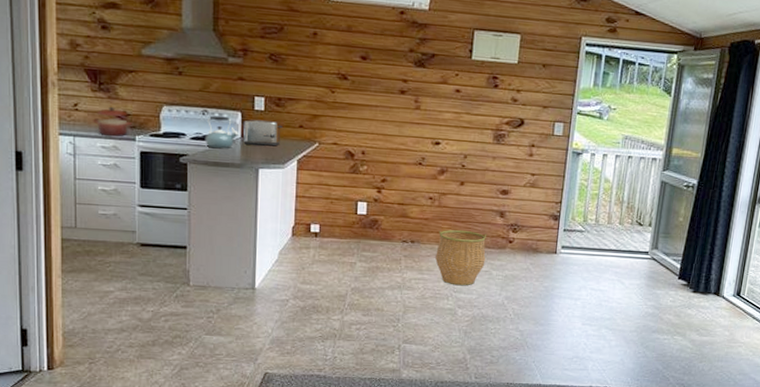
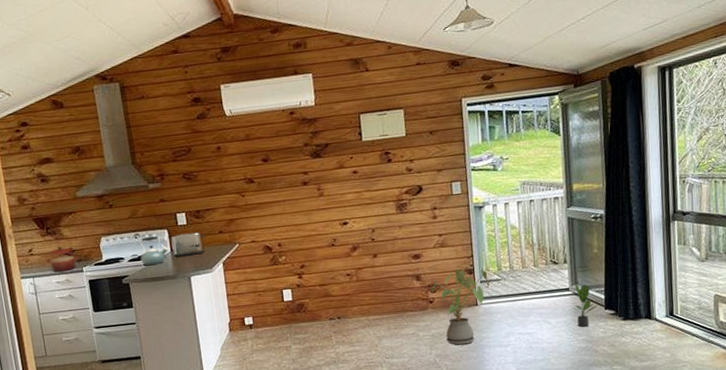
basket: present [435,229,486,286] -> none [361,298,411,352]
house plant: none [512,213,573,291] -> present [430,268,490,346]
potted plant: none [648,247,672,293] -> present [573,283,598,327]

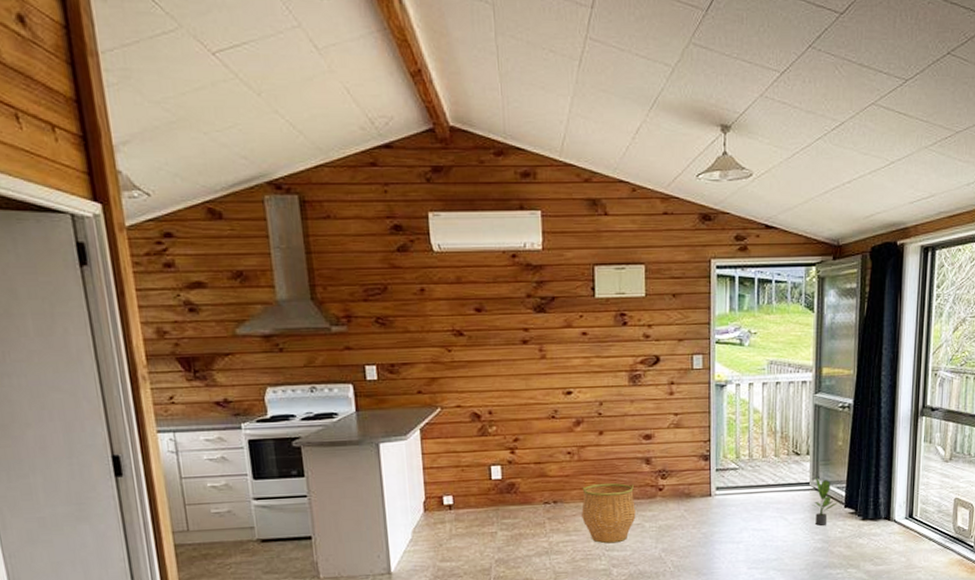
saucepan: present [45,246,79,272] -> none [191,394,236,427]
kettle: present [140,236,168,266] -> none [316,391,353,427]
toaster: present [170,231,206,257] -> none [356,389,400,419]
basket: none [361,298,411,352] -> present [582,483,636,544]
house plant: present [430,268,490,346] -> none [661,454,726,540]

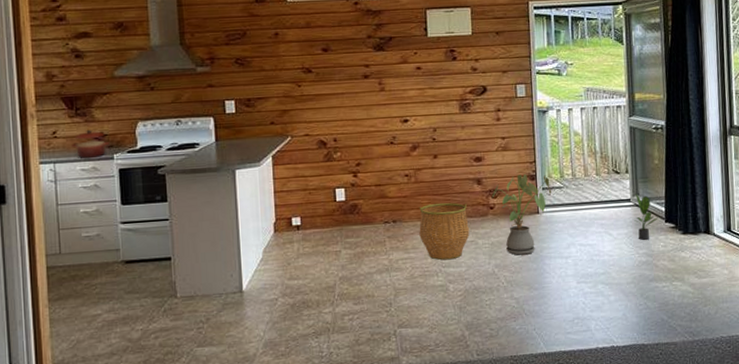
saucepan: none [191,394,236,427] -> present [70,129,110,158]
house plant: none [661,454,726,540] -> present [491,174,552,256]

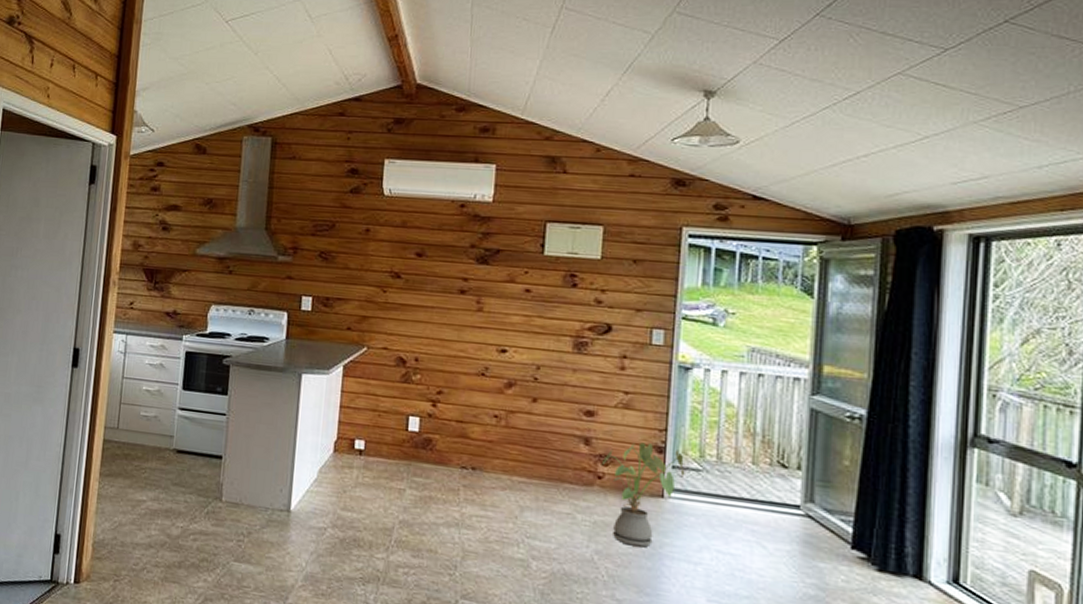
saucepan: present [70,129,110,158] -> none [144,305,181,336]
basket: present [419,202,470,260] -> none [502,456,567,531]
potted plant: present [634,194,658,240] -> none [803,500,841,567]

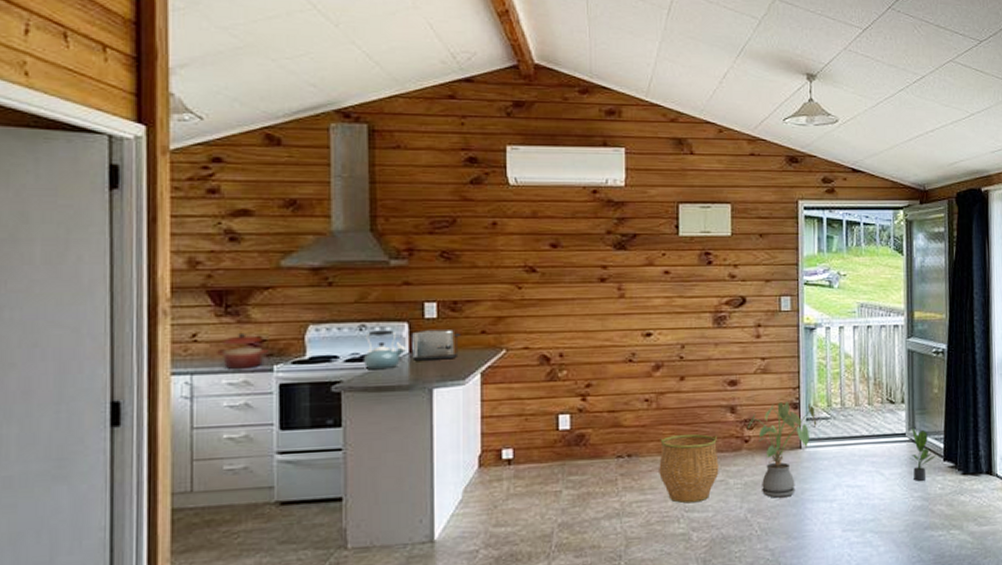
saucepan: none [144,305,181,336] -> present [215,332,269,369]
kettle: none [249,315,283,351] -> present [363,330,406,370]
toaster: none [288,320,329,350] -> present [411,328,461,361]
basket: none [502,456,567,531] -> present [659,434,719,503]
potted plant: none [803,500,841,567] -> present [909,427,936,481]

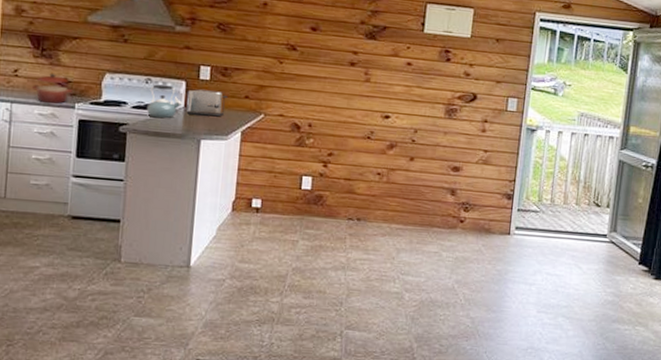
basket: present [659,434,719,503] -> none [382,207,436,268]
house plant: present [747,402,817,498] -> none [463,191,527,275]
potted plant: present [909,427,936,481] -> none [607,230,632,279]

